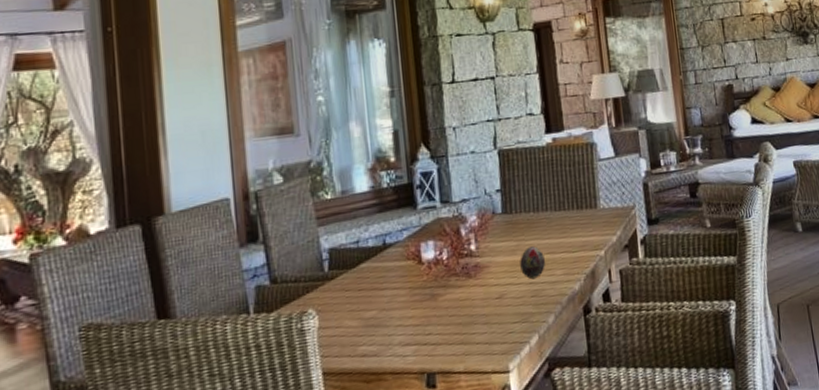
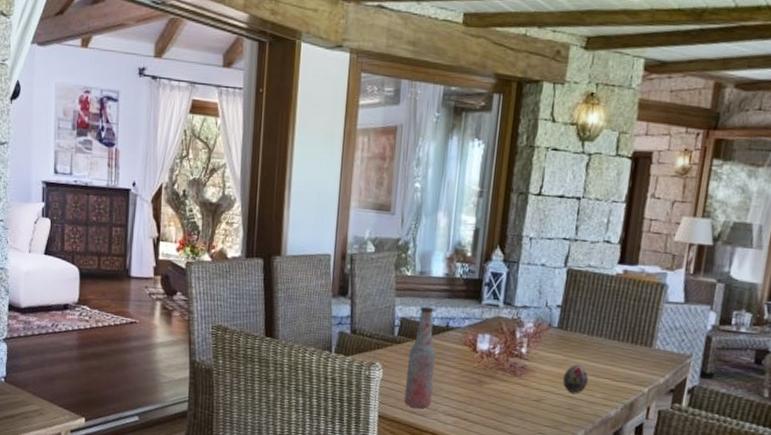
bottle: none [346,228,383,351] -> present [404,306,436,409]

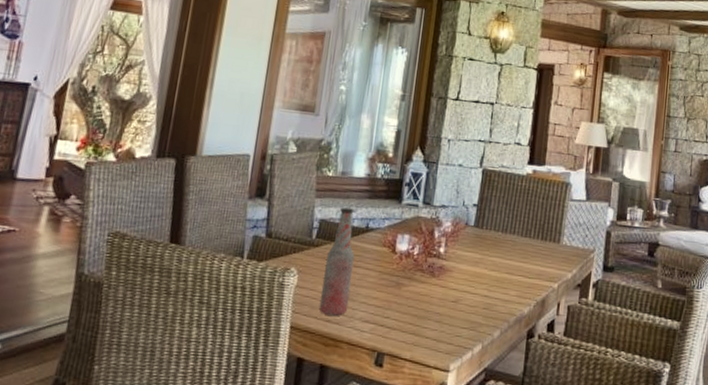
decorative egg: present [563,364,588,394] -> none [479,263,503,293]

